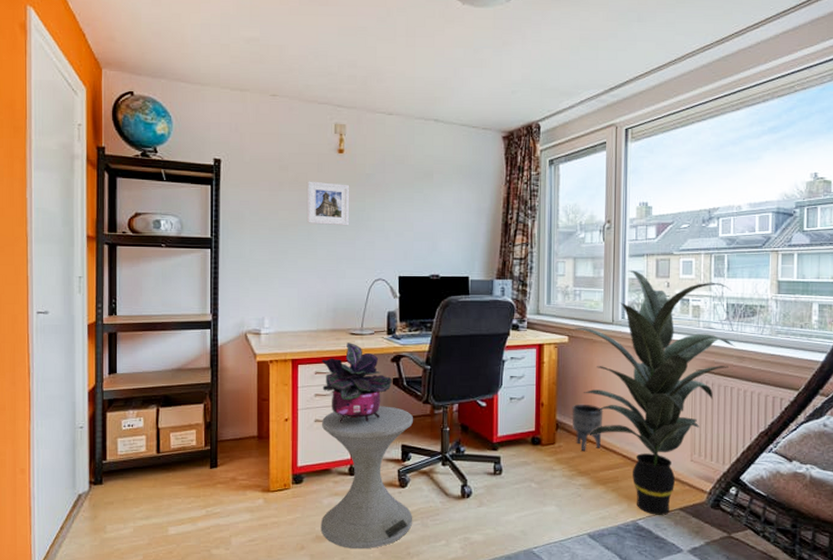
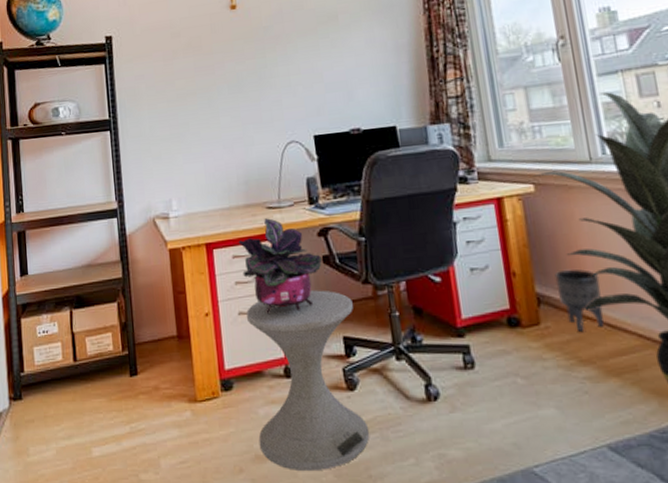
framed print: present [306,181,350,226] -> none [201,41,252,90]

